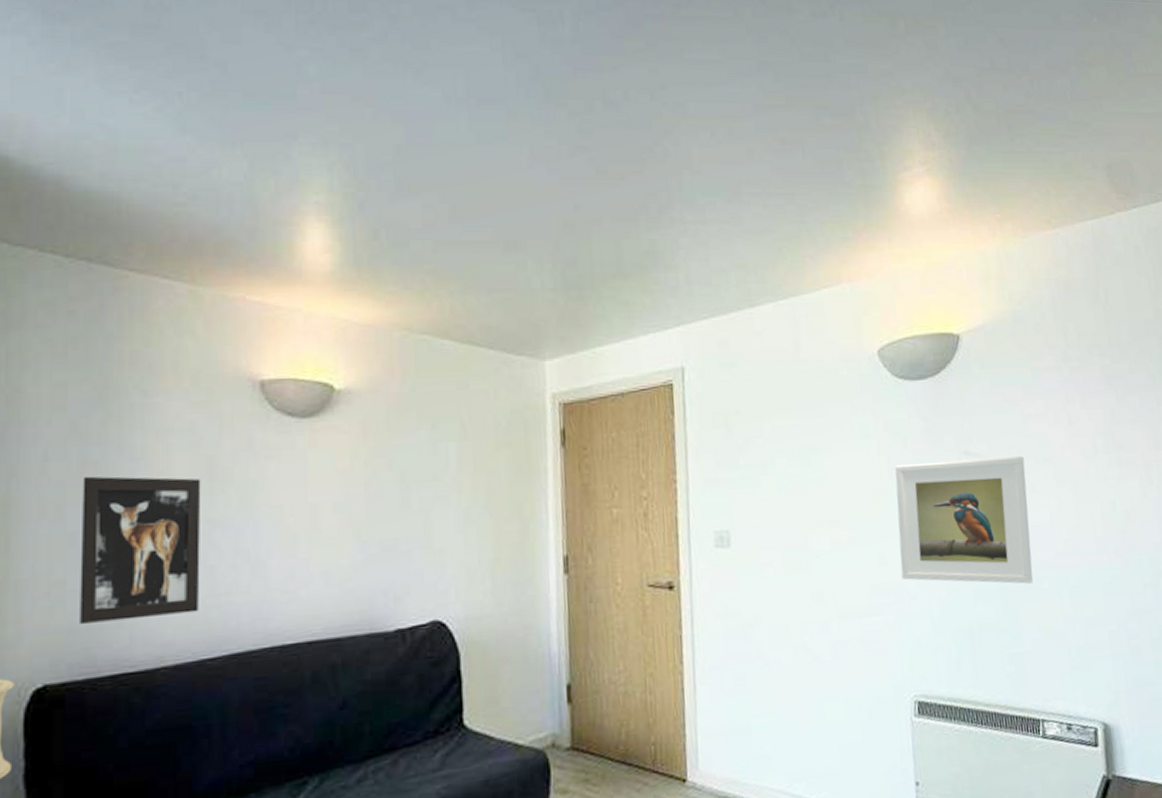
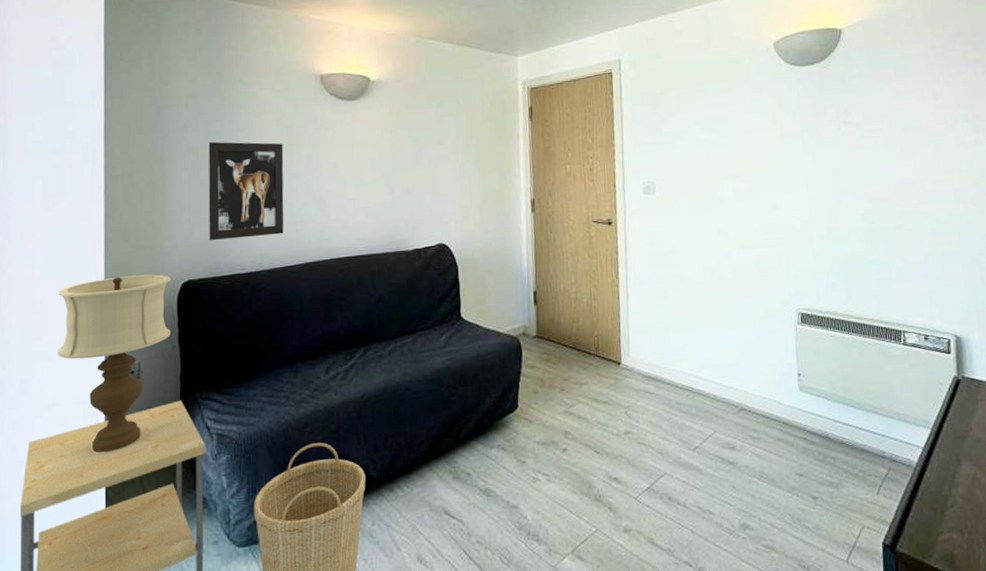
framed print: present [895,456,1033,584] -> none [786,125,899,226]

